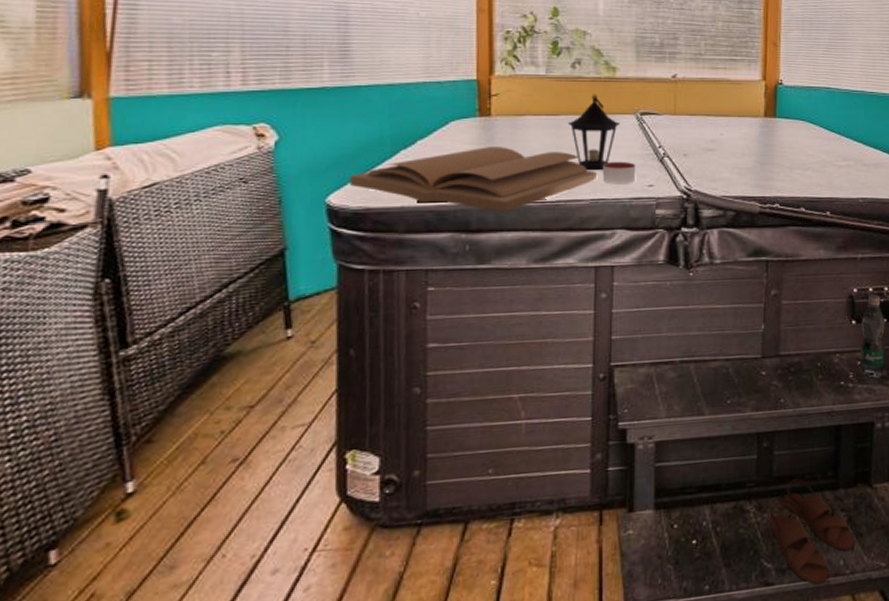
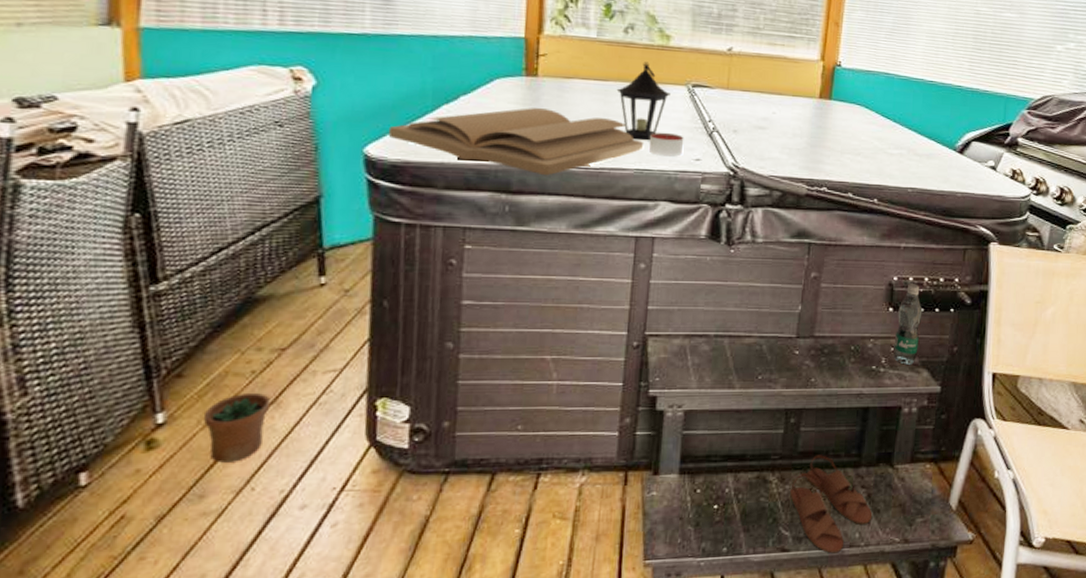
planter: none [173,453,241,530] -> present [203,392,271,463]

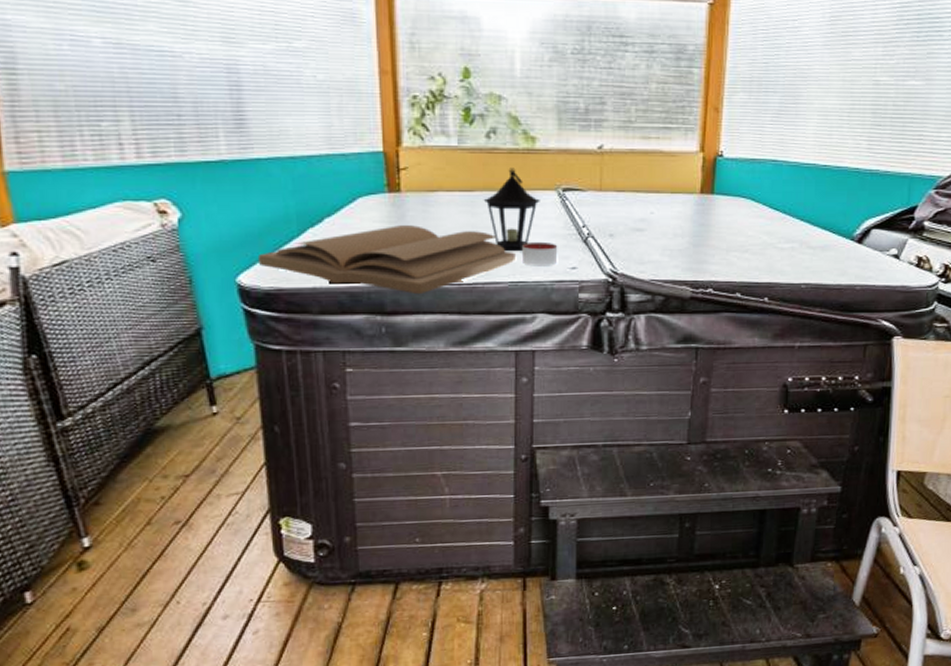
planter: present [203,392,271,463] -> none [123,516,183,580]
sandal: present [790,455,873,554] -> none [688,557,773,649]
bottle: present [893,284,923,365] -> none [790,384,820,466]

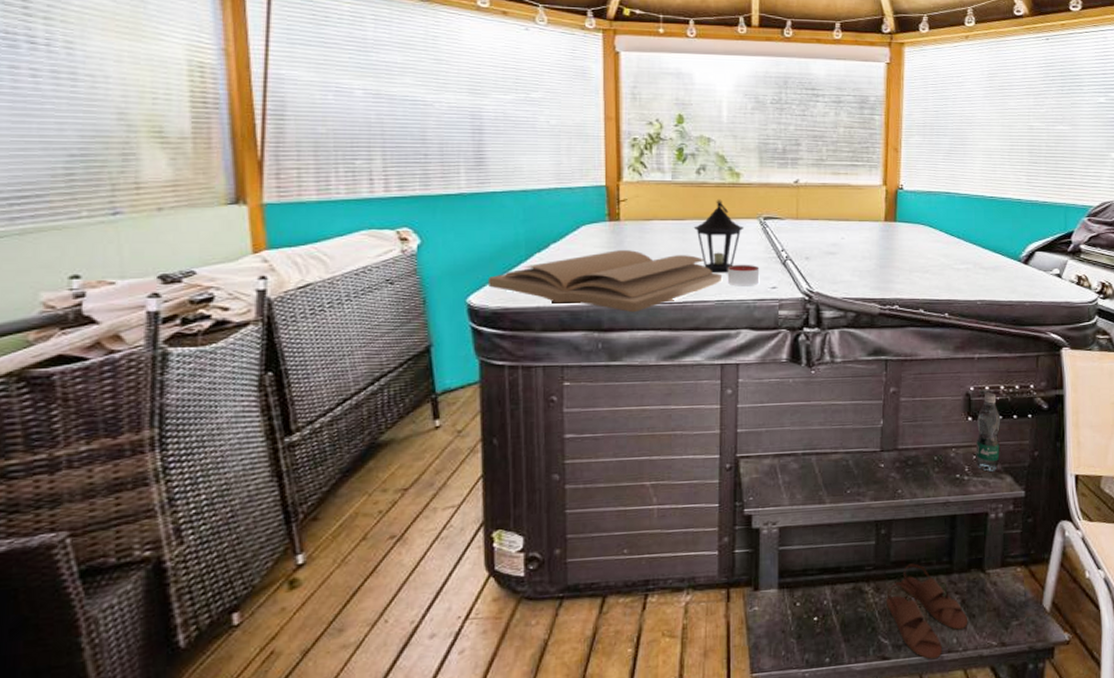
sandal: none [688,557,773,649] -> present [886,563,968,660]
bottle: none [790,384,820,466] -> present [975,392,1001,472]

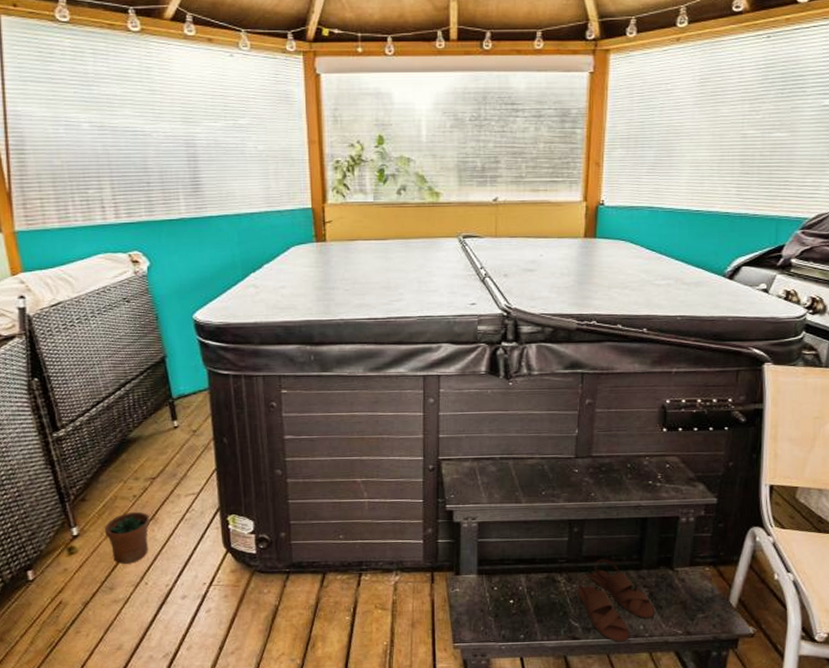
planter: none [338,530,398,598] -> present [104,511,150,564]
towel: present [487,250,722,313] -> none [210,269,423,328]
lantern: present [693,199,744,274] -> none [395,219,444,291]
candle: present [727,264,760,287] -> none [428,281,459,303]
bottle: present [975,392,1001,472] -> none [669,405,696,479]

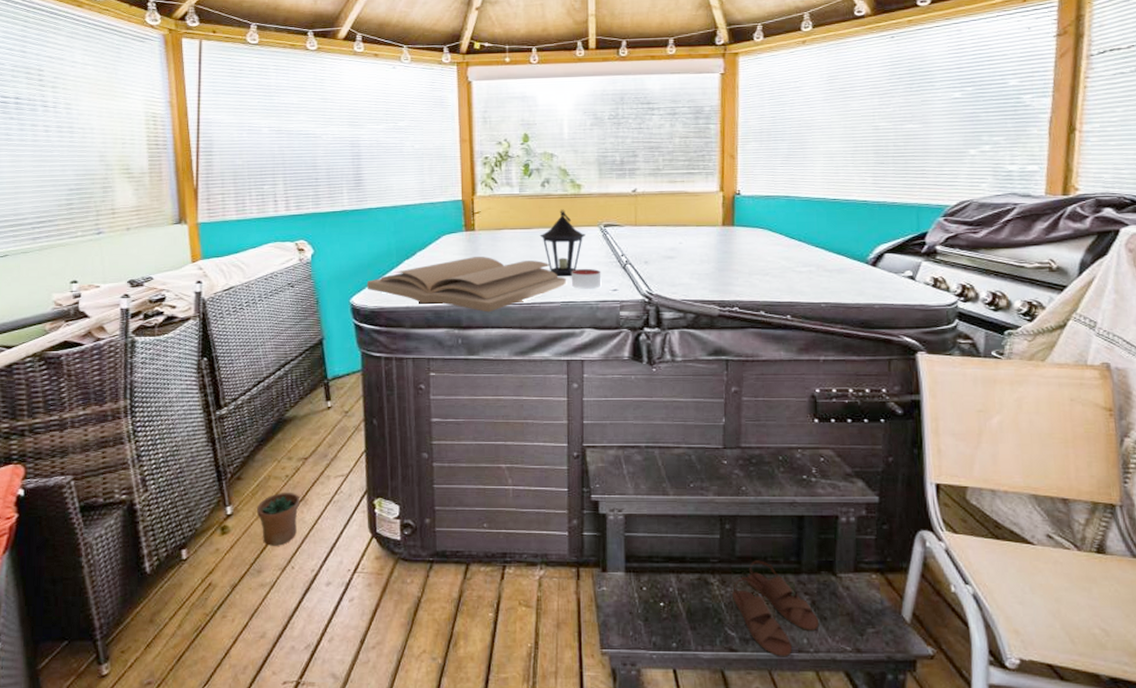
towel: none [210,269,423,328] -> present [366,257,566,313]
lantern: none [395,219,444,291] -> present [539,209,586,277]
candle: none [428,281,459,303] -> present [571,268,601,289]

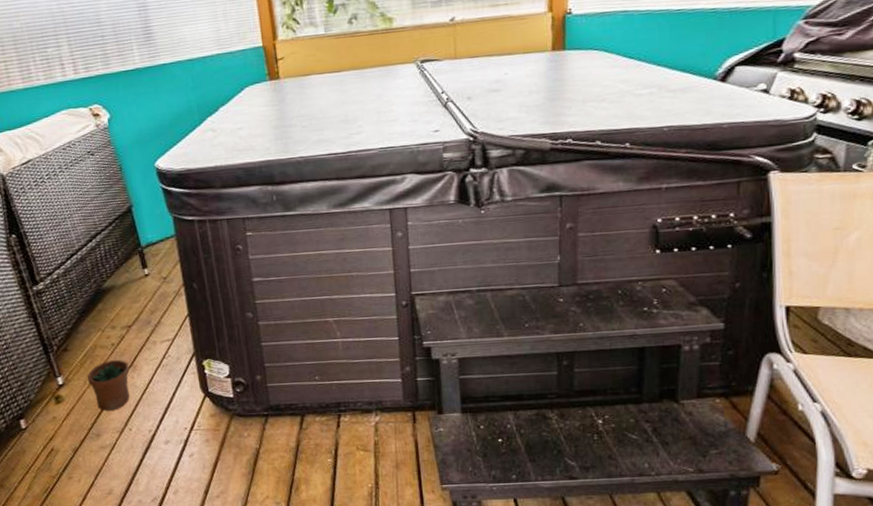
towel: present [366,257,566,313] -> none [169,106,383,166]
lantern: present [539,209,586,277] -> none [350,47,401,122]
candle: present [571,268,601,289] -> none [387,109,421,133]
sandal: present [732,560,819,657] -> none [571,393,661,482]

